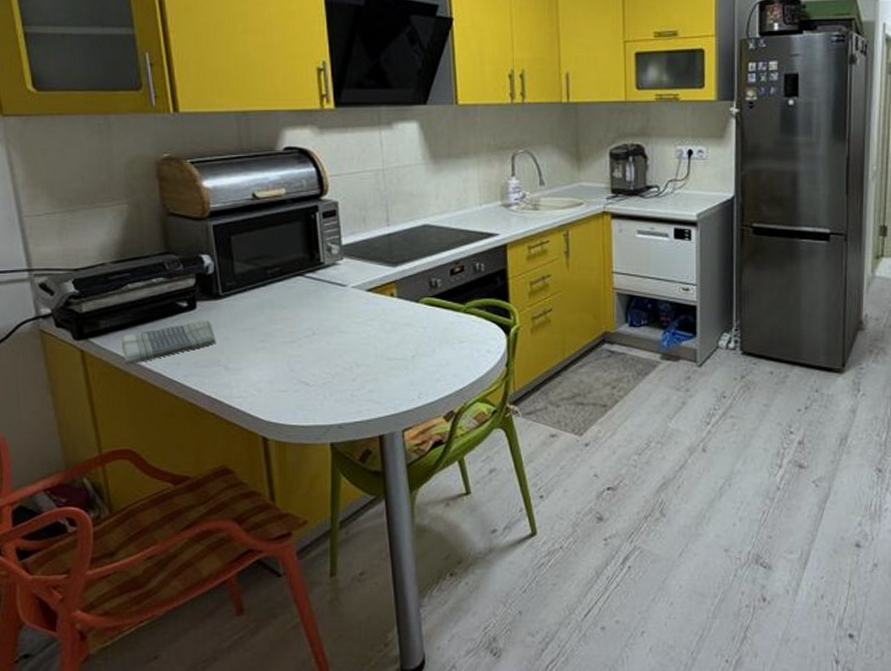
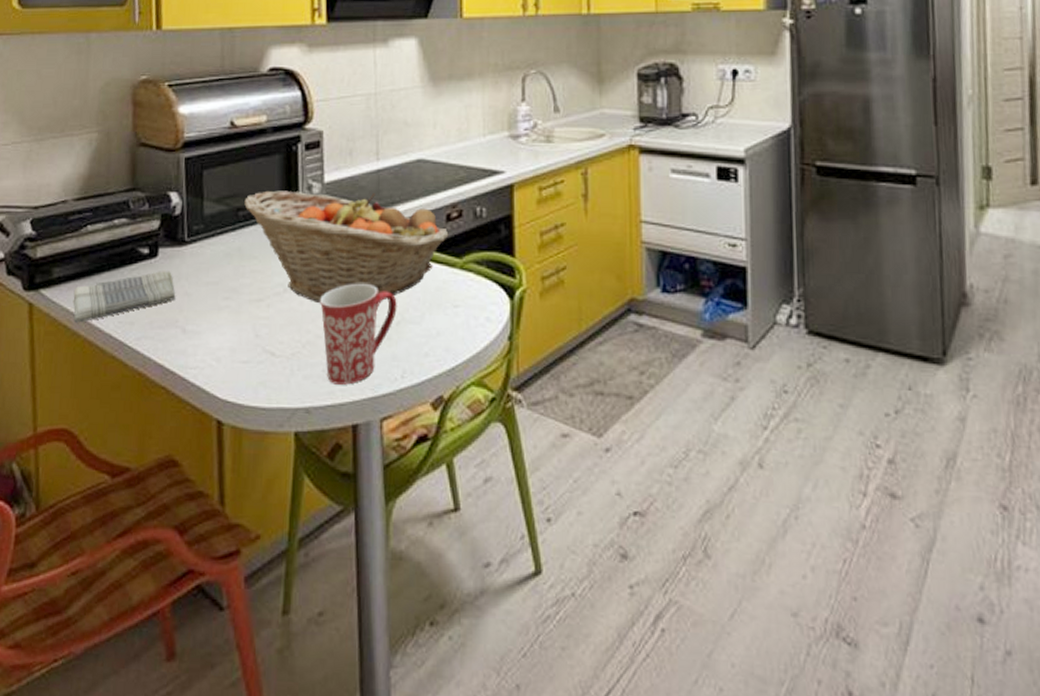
fruit basket: none [271,252,453,342] -> present [244,190,449,303]
mug: none [345,326,412,405] -> present [320,283,397,385]

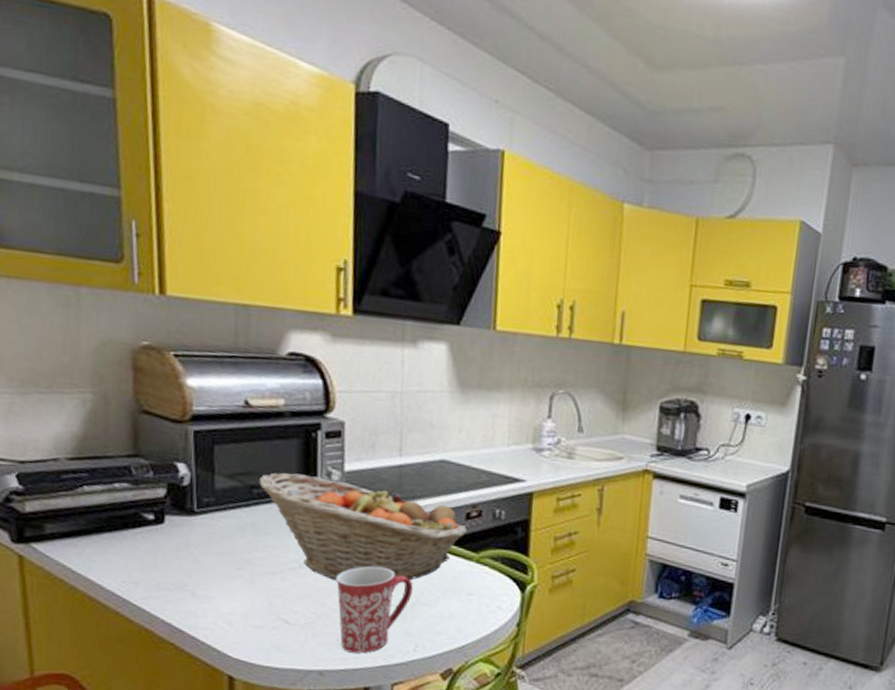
dish towel: present [73,271,176,323] -> none [70,537,185,579]

